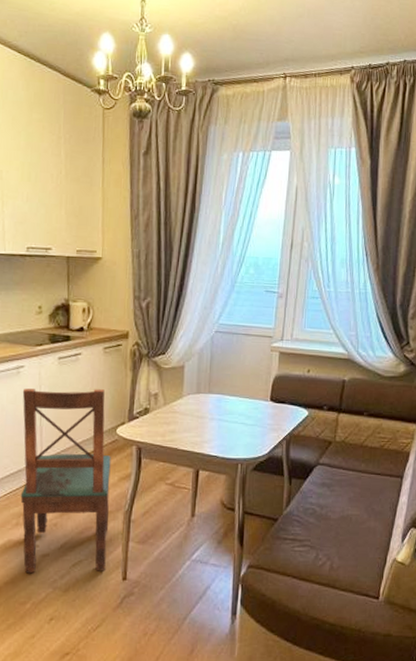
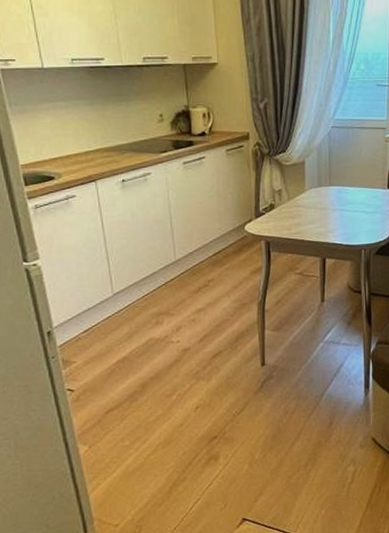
dining chair: present [20,388,111,574] -> none [151,190,245,368]

